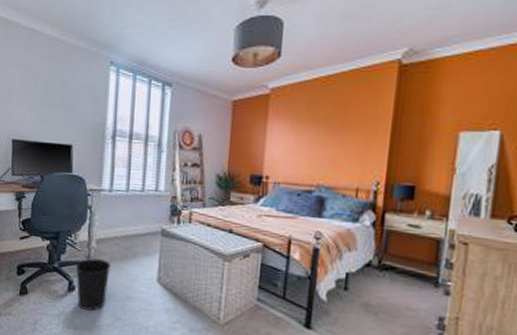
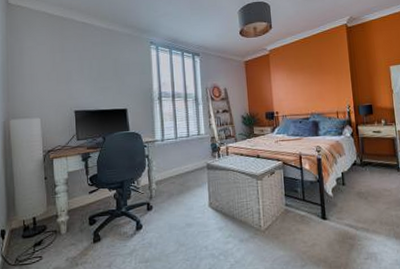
wastebasket: present [75,258,112,312] -> none [140,197,171,244]

